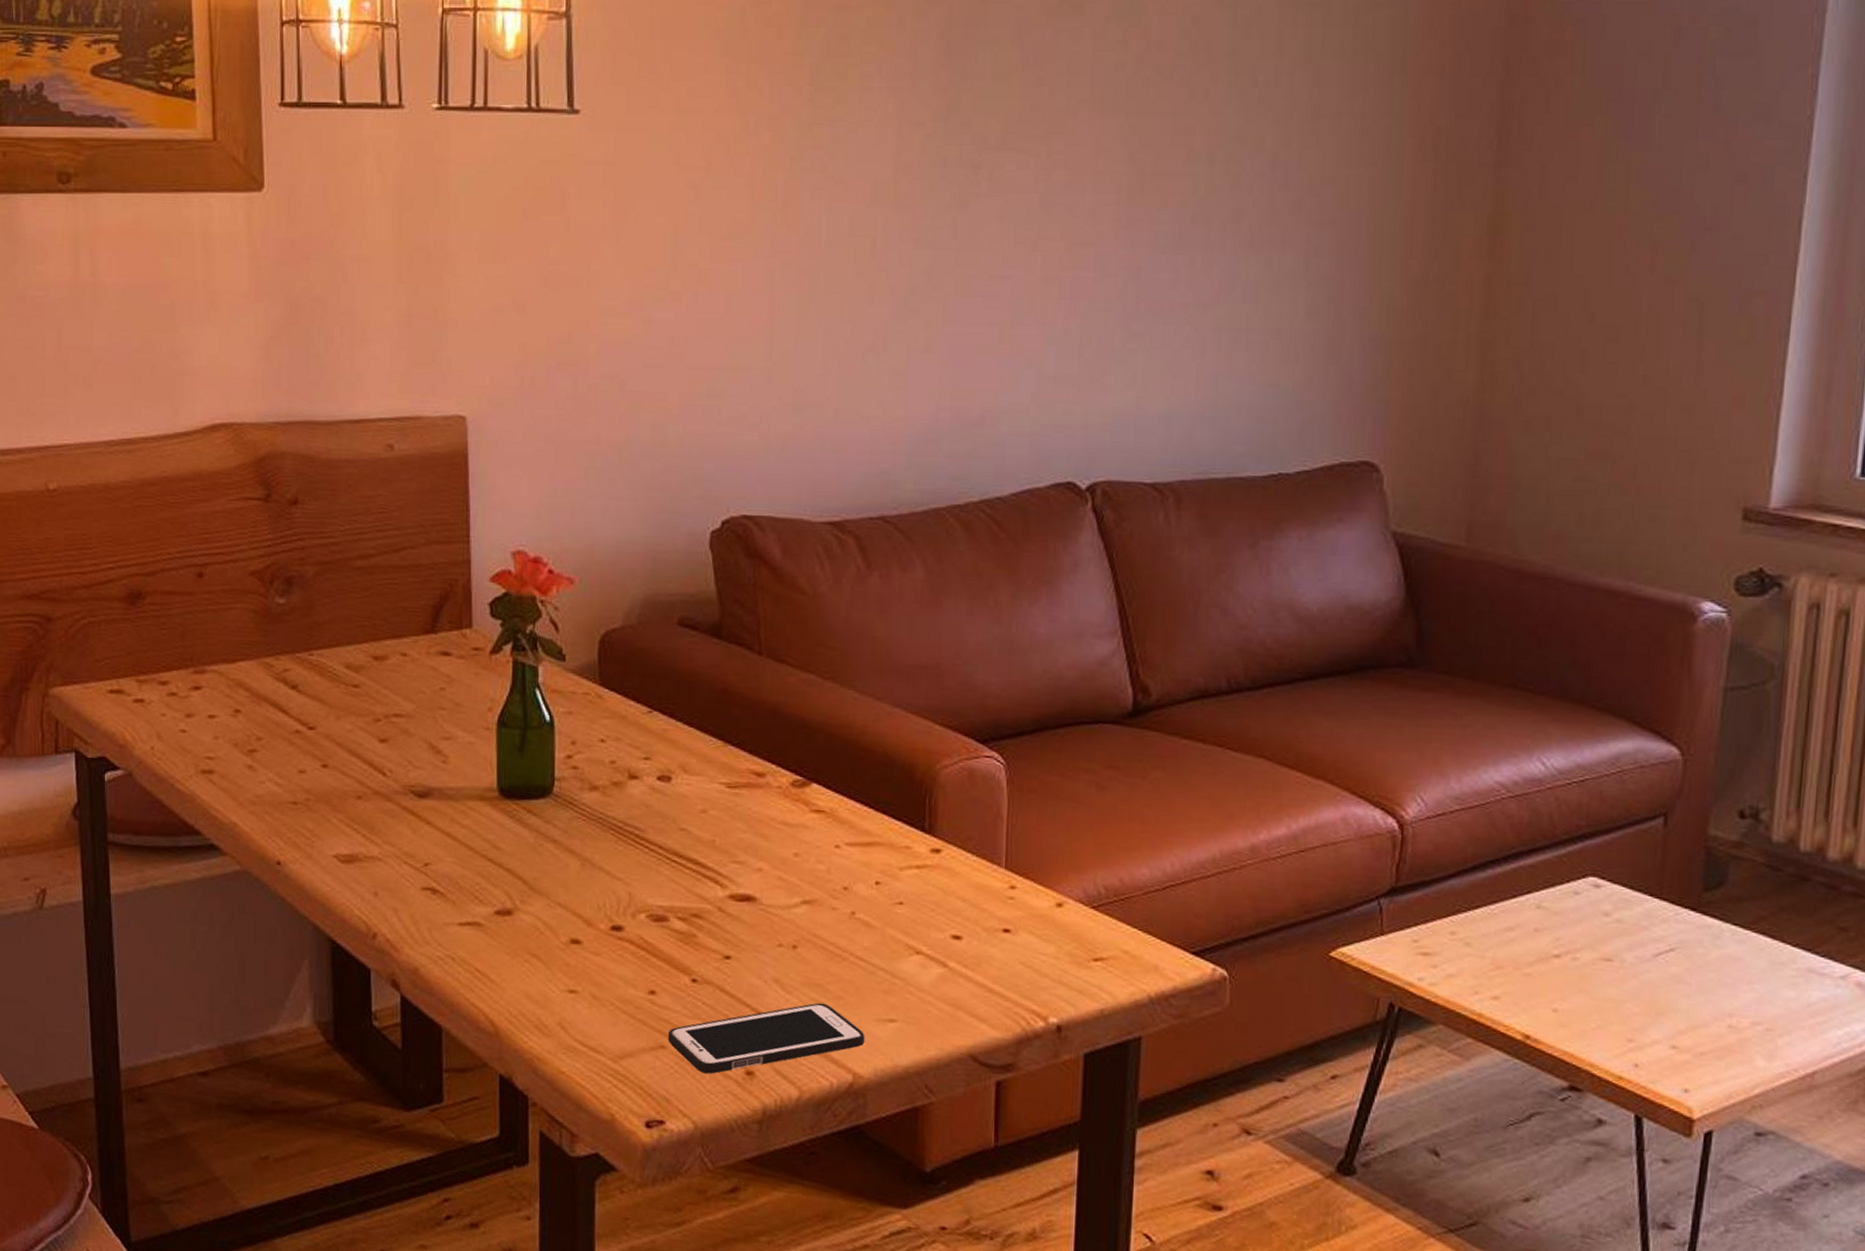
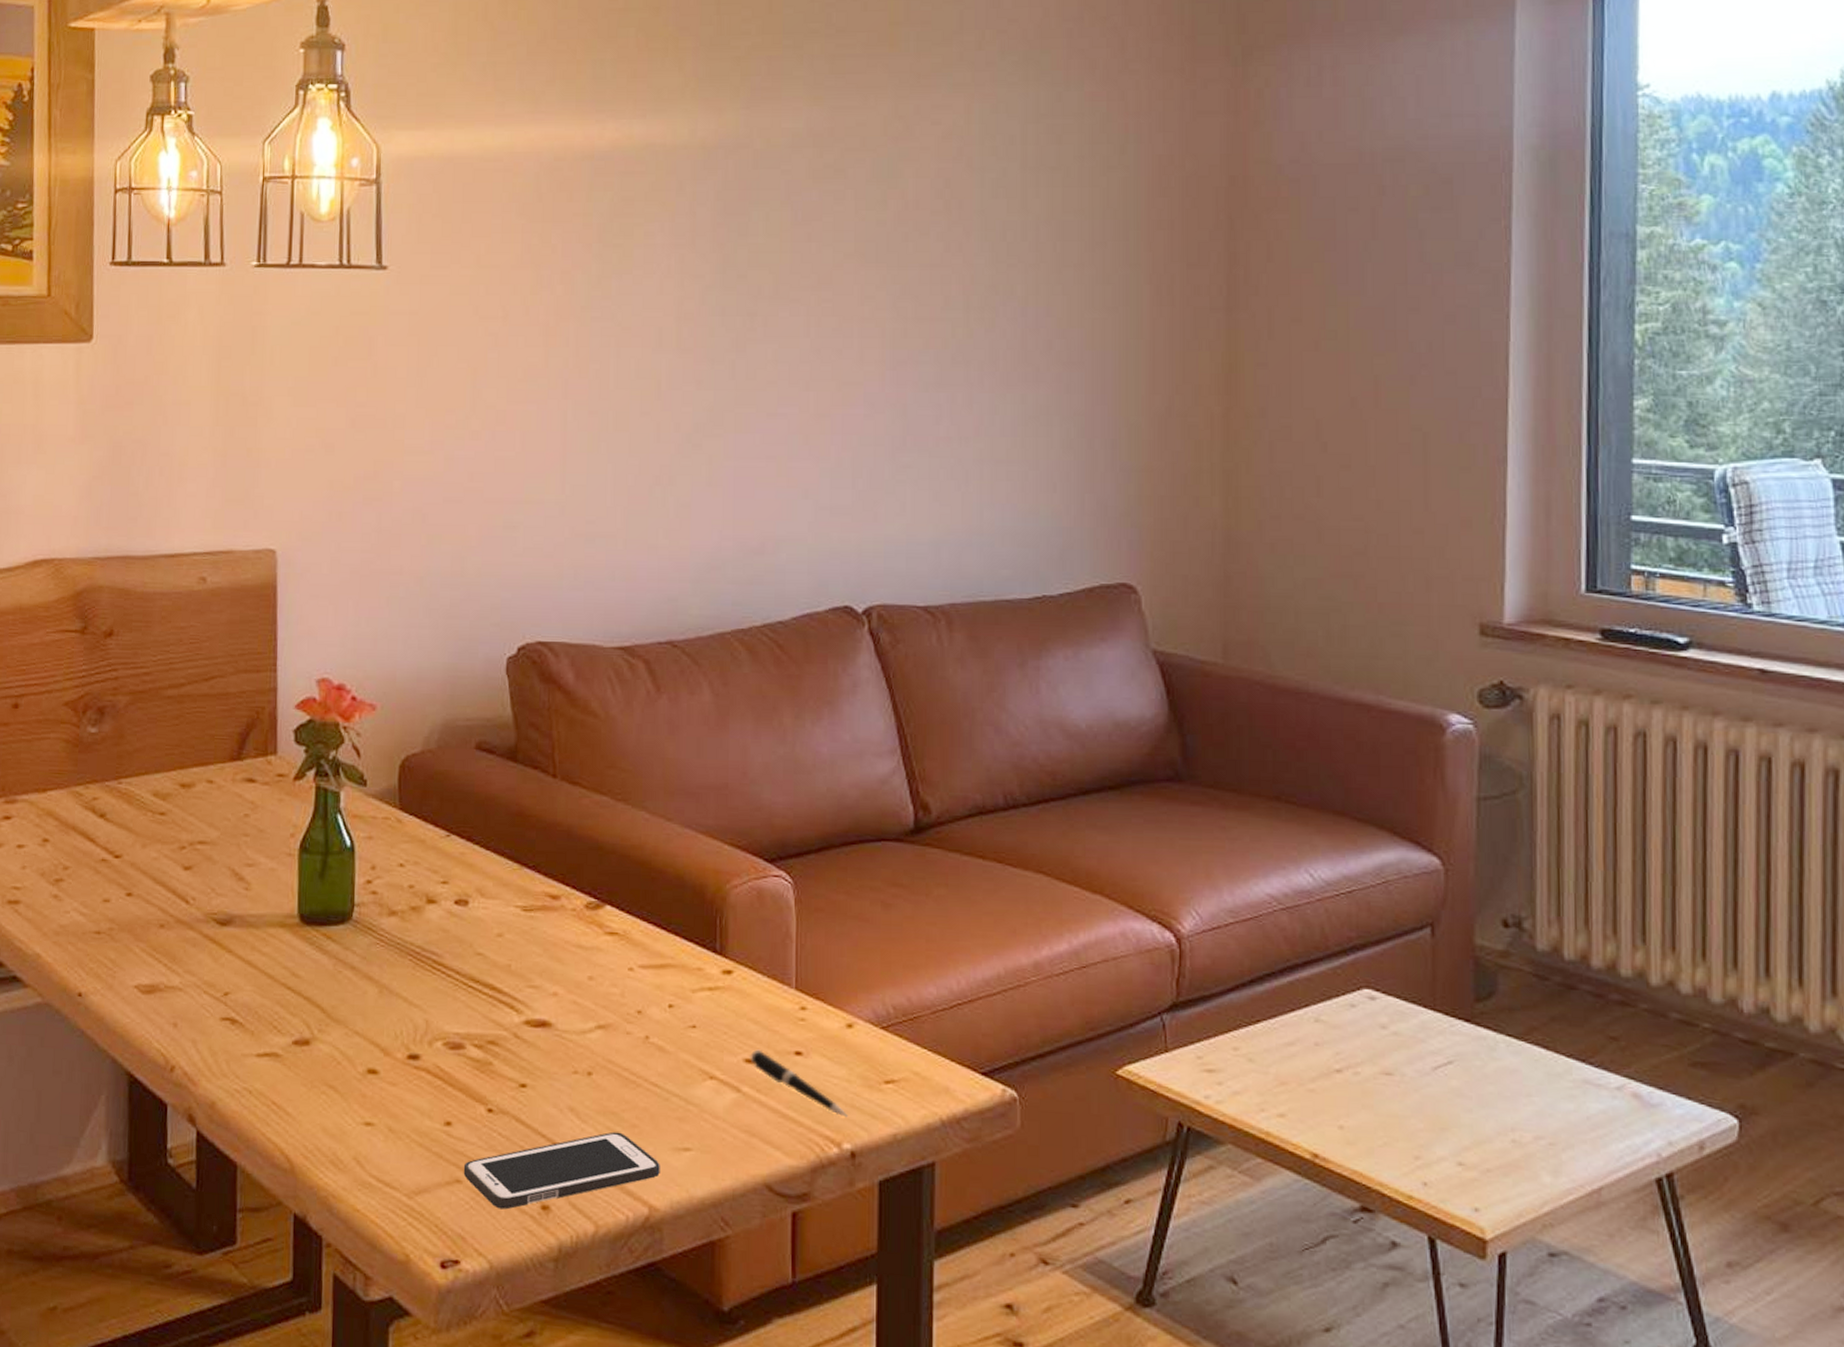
pen: none [957,926,1055,993] -> present [750,1049,848,1118]

